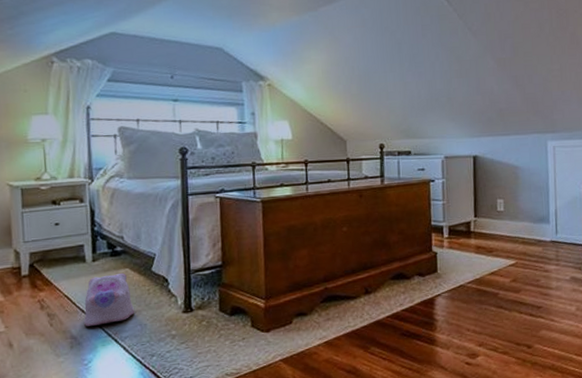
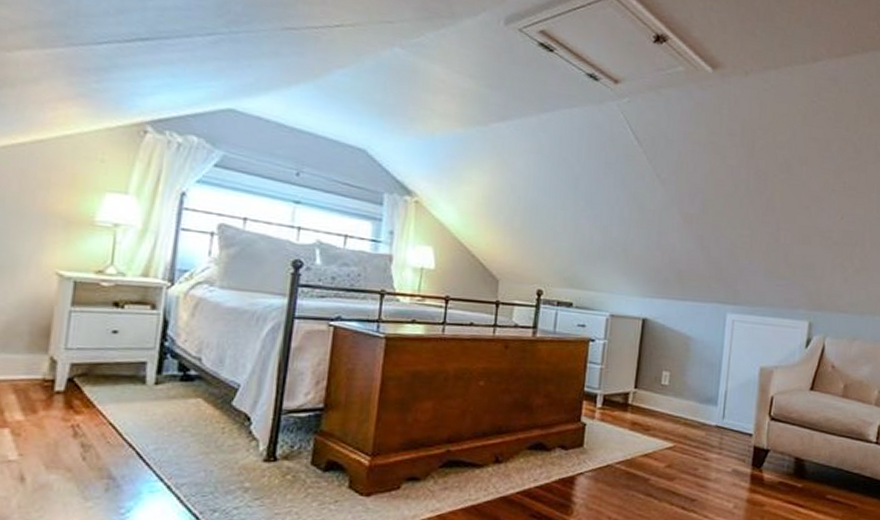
plush toy: present [84,272,135,326] -> none [130,402,201,466]

